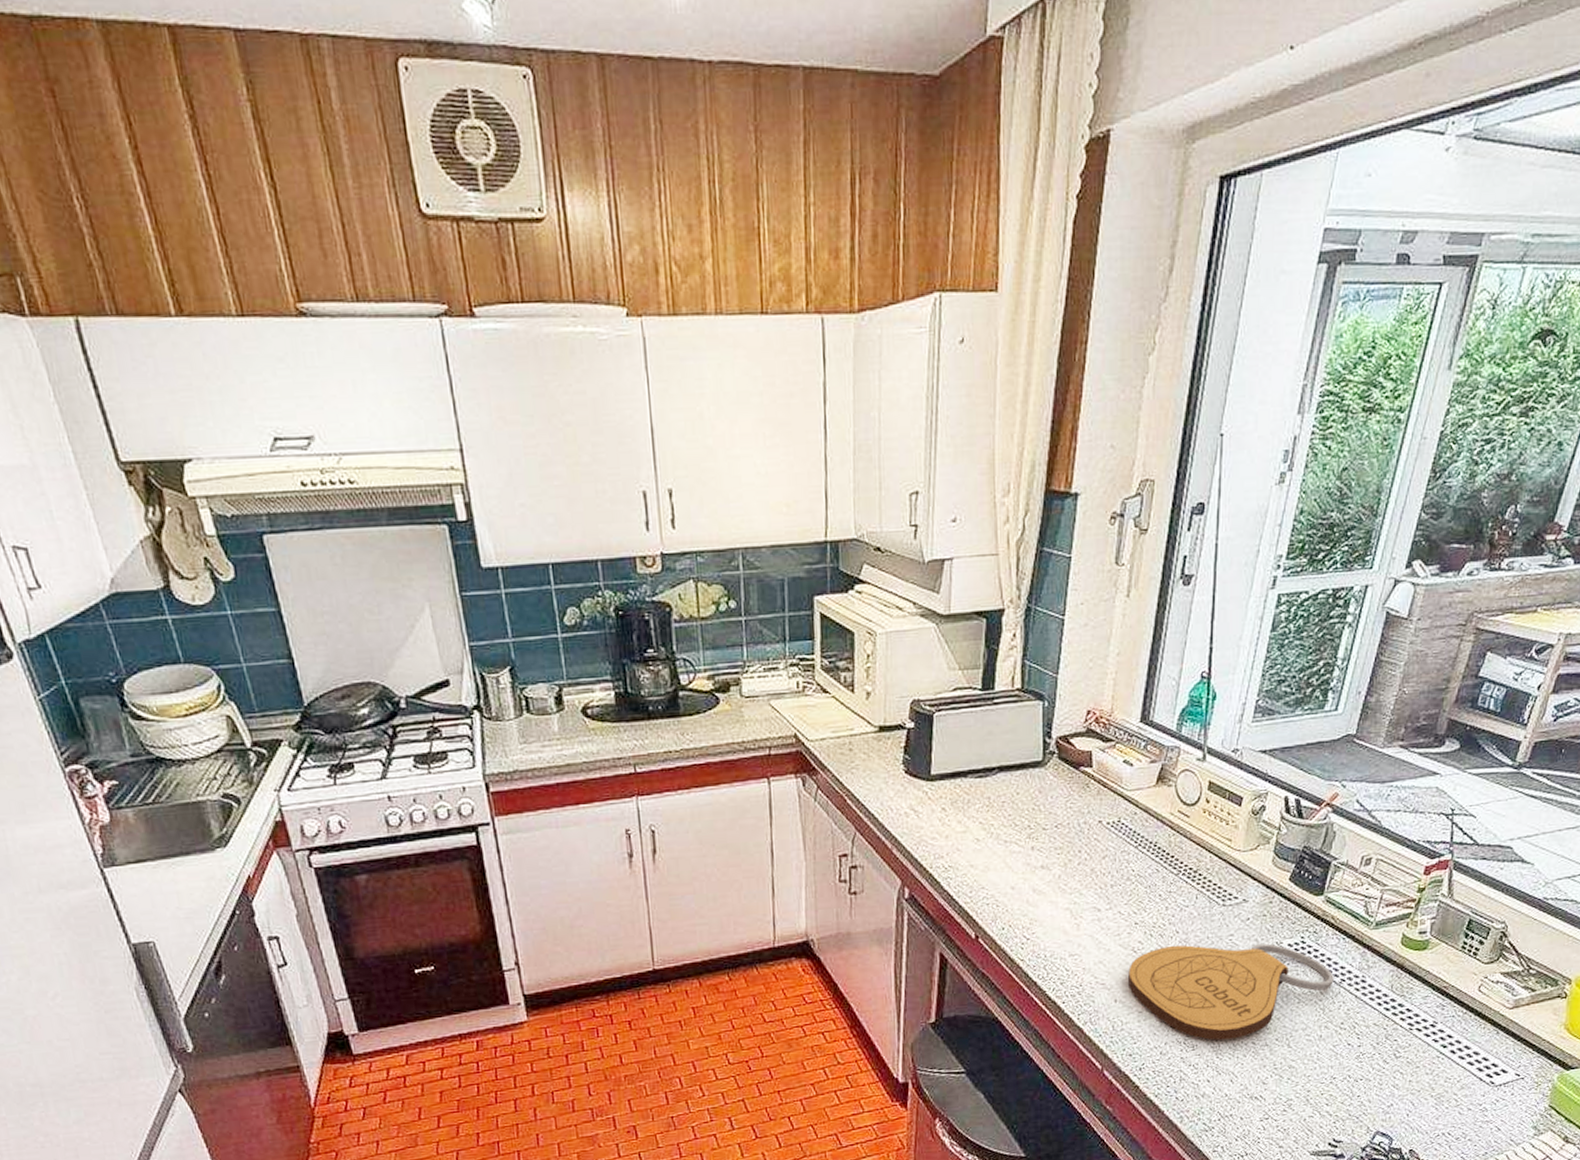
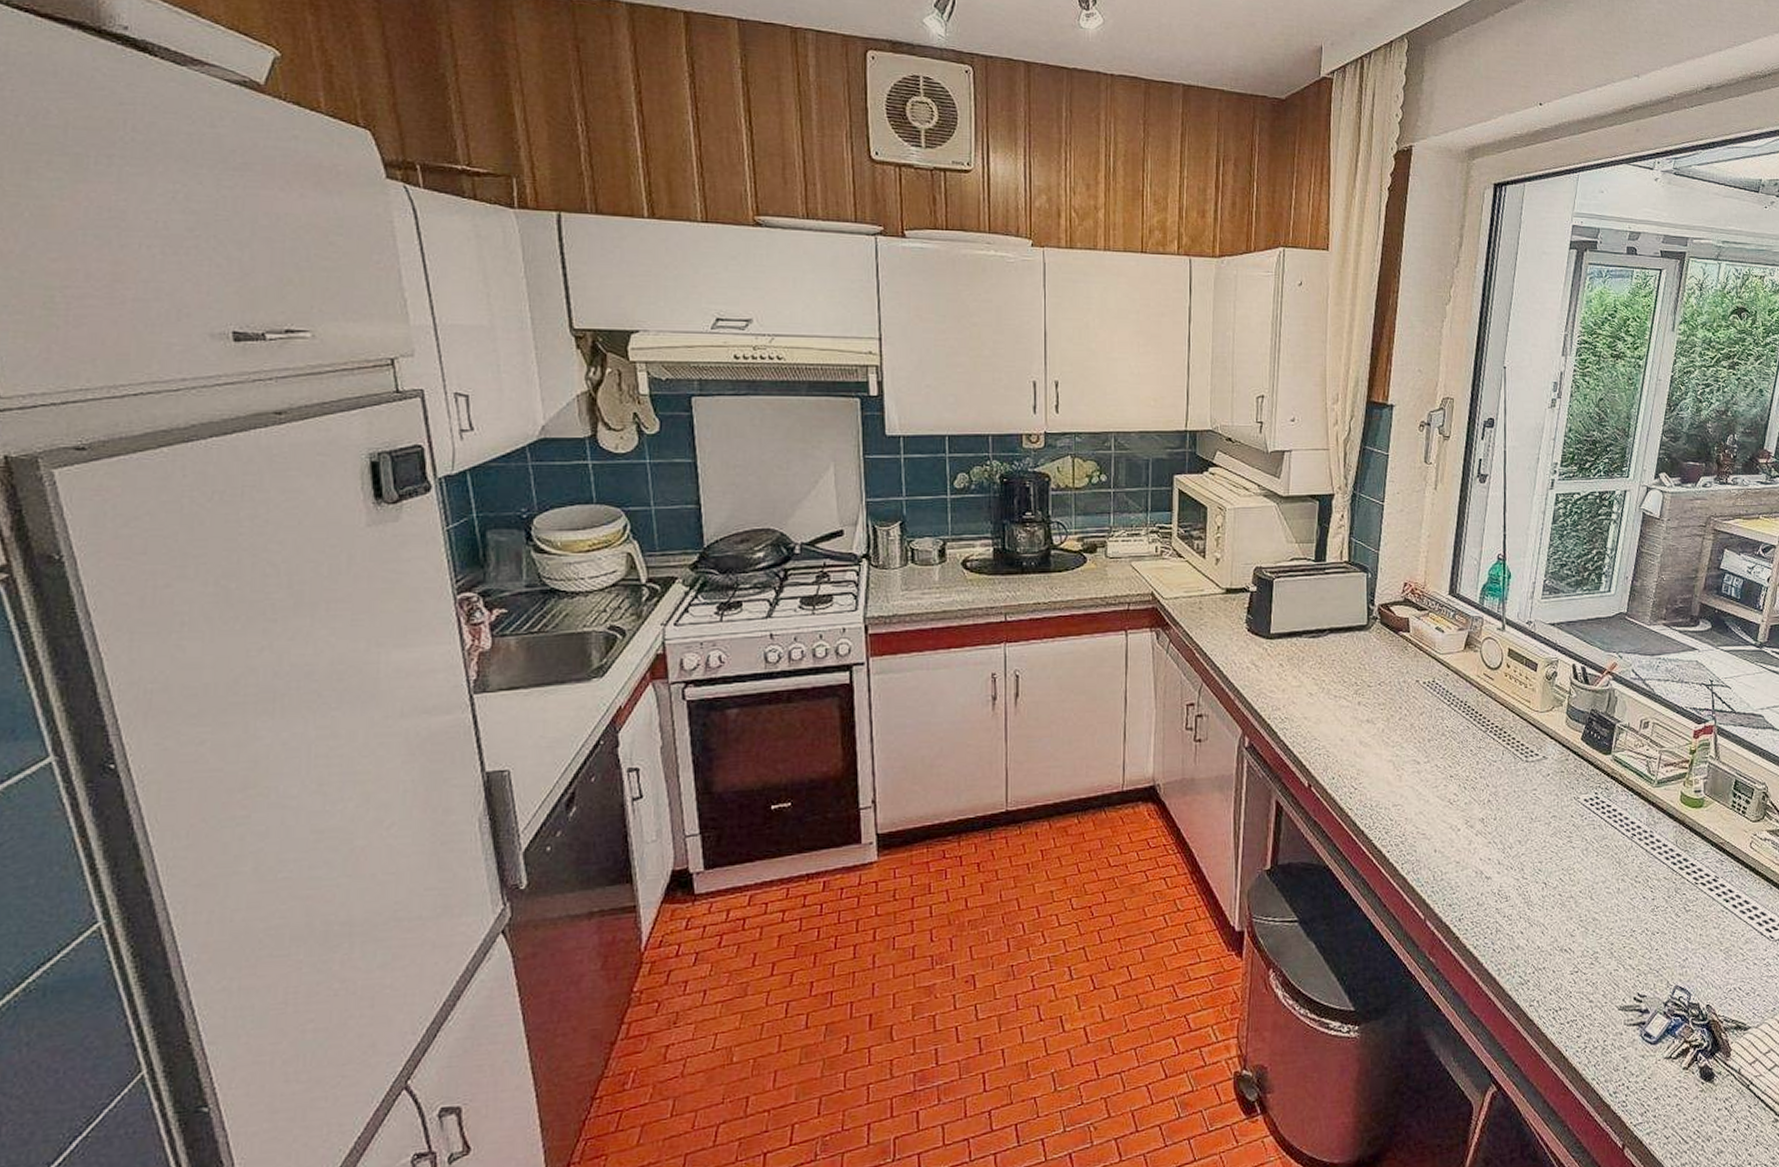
cutting board: present [1128,943,1334,1041] -> none [1446,797,1626,892]

